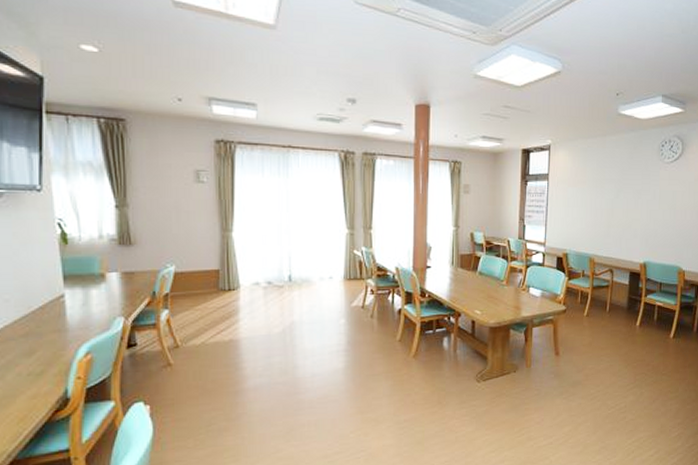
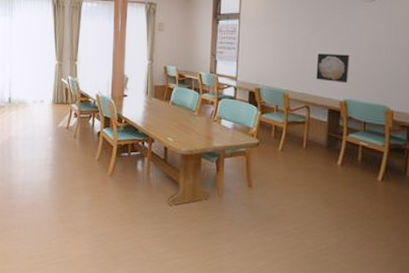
wall art: none [620,216,649,246] -> present [316,53,349,83]

